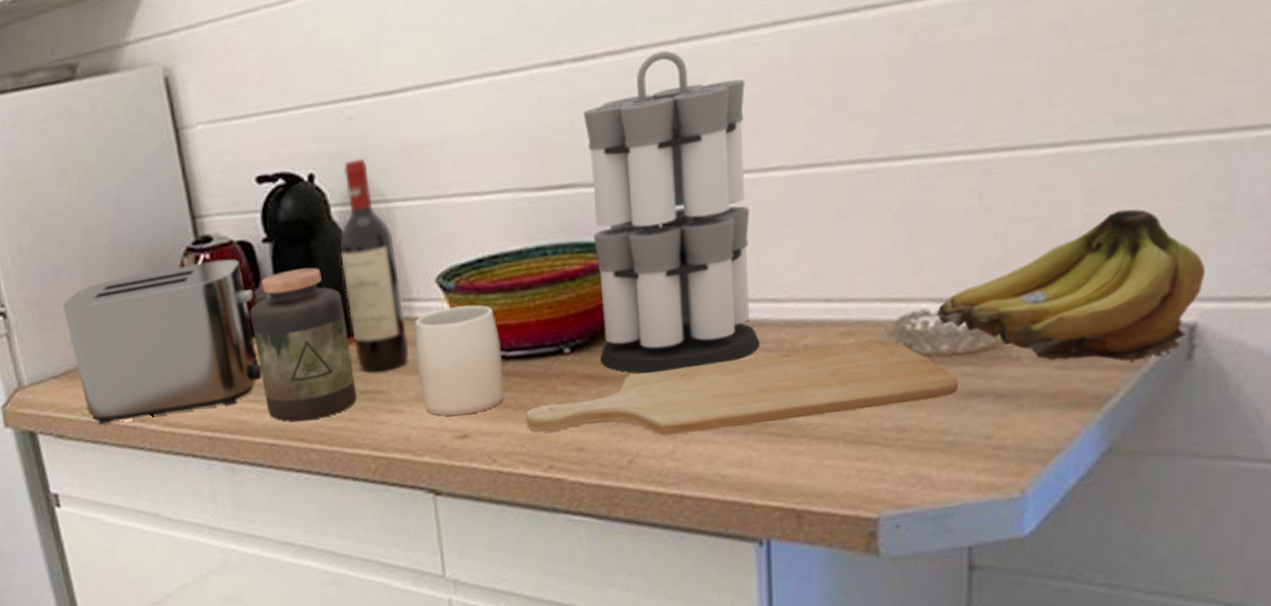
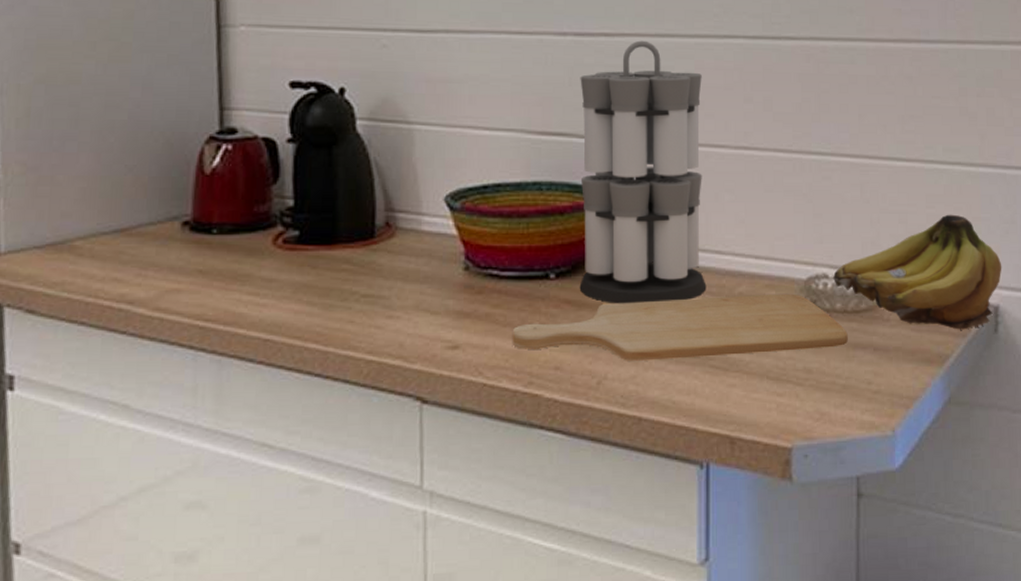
toaster: present [62,259,263,425] -> none [63,152,271,303]
jar: present [250,267,357,422] -> none [263,171,358,318]
wine bottle: present [339,158,409,372] -> none [359,82,414,278]
mug: present [414,304,504,416] -> none [418,225,497,327]

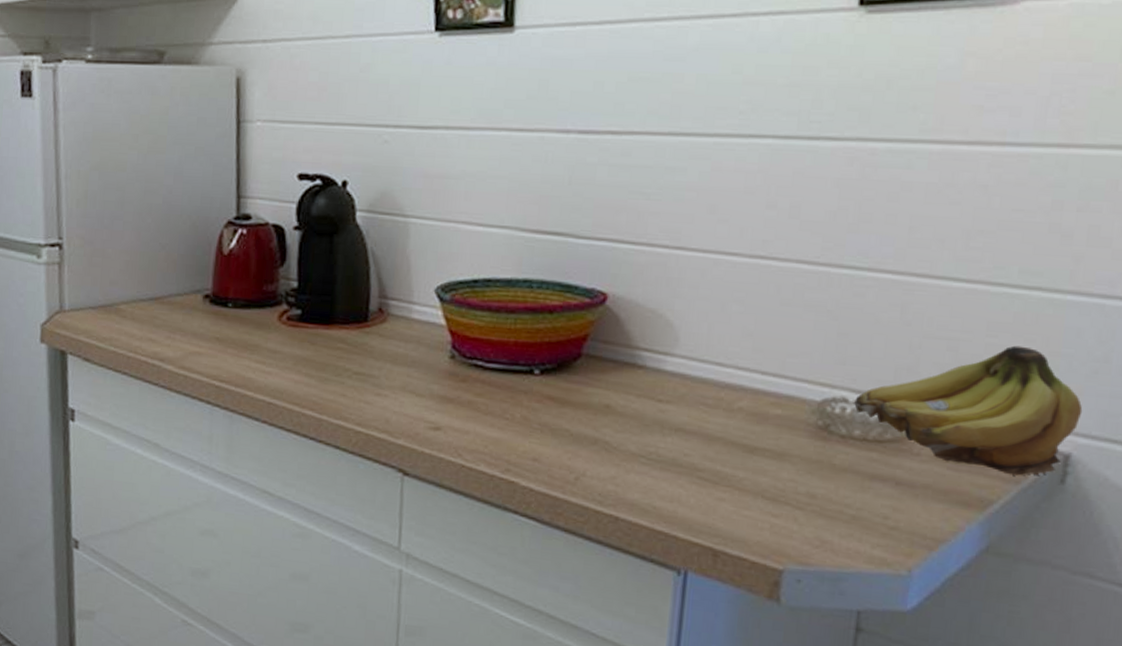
chopping board: present [512,293,848,361] -> none [492,403,865,475]
spice rack: present [579,40,707,304] -> none [564,139,719,410]

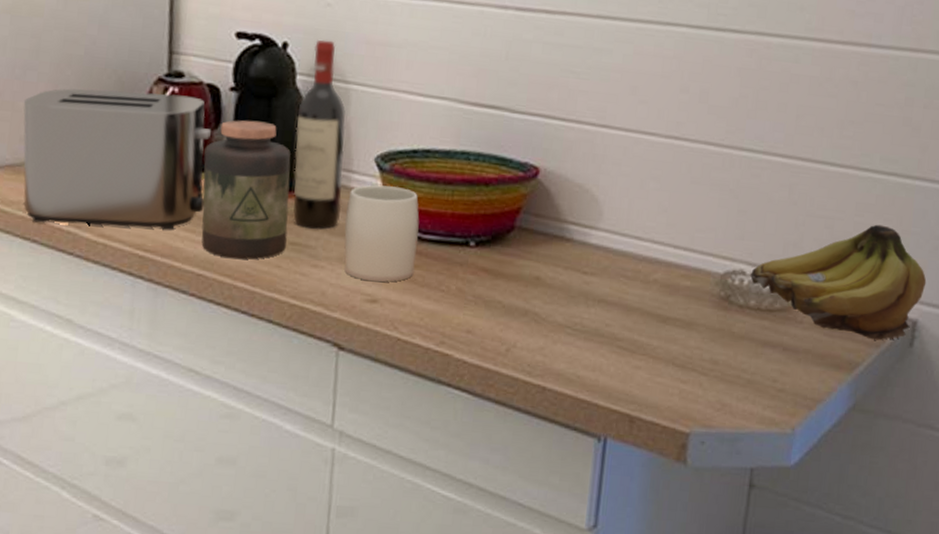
toaster: none [112,234,278,361] -> present [23,89,212,229]
jar: none [271,257,353,389] -> present [201,120,291,260]
wine bottle: none [355,176,406,358] -> present [293,39,346,228]
mug: none [406,315,482,410] -> present [344,185,420,282]

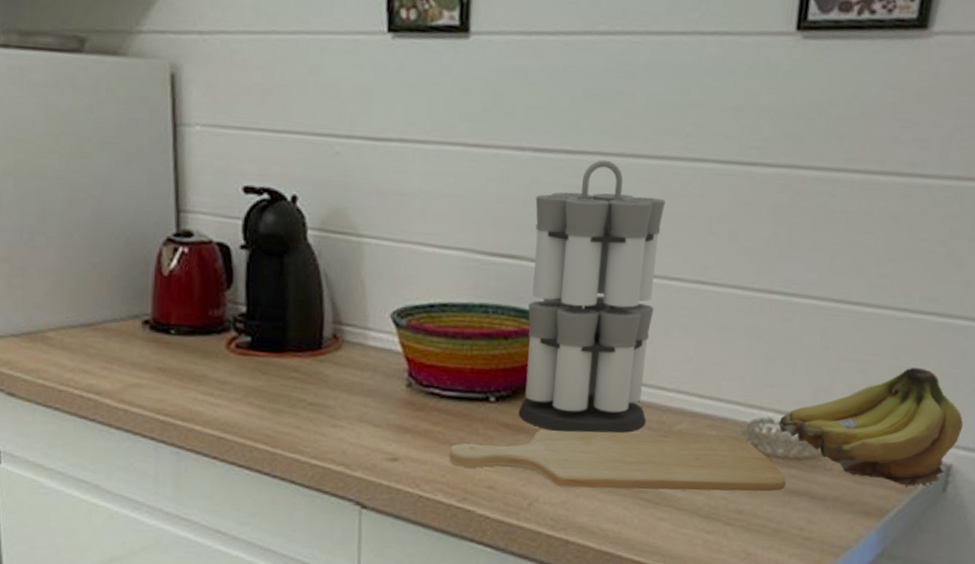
toaster: present [23,89,212,229] -> none [34,252,225,393]
jar: present [201,120,291,260] -> none [218,279,306,421]
wine bottle: present [293,39,346,228] -> none [309,191,361,388]
mug: present [344,185,420,282] -> none [362,342,438,440]
chopping board: none [428,275,759,343] -> present [449,430,786,492]
spice rack: none [497,20,640,281] -> present [518,159,665,434]

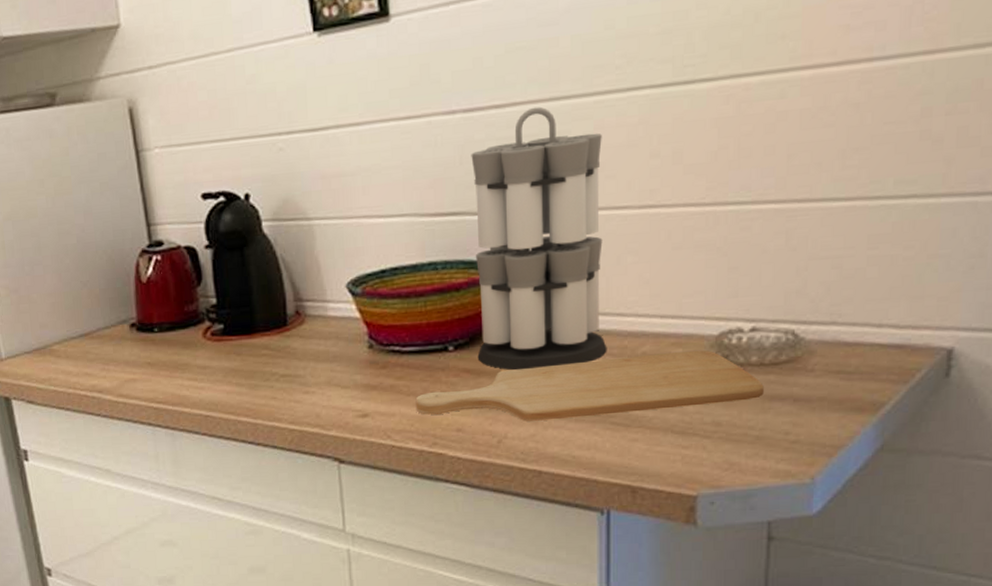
fruit: present [777,367,964,486] -> none [748,253,962,377]

